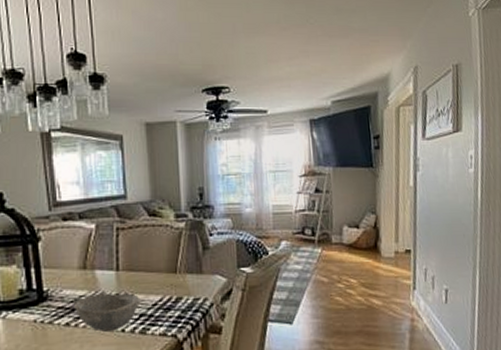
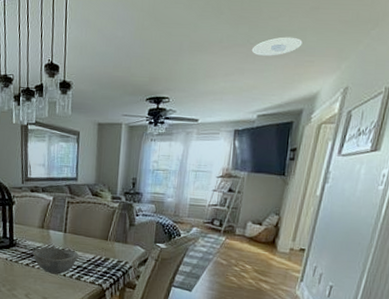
recessed light: none [312,16,364,37] -> present [251,37,303,56]

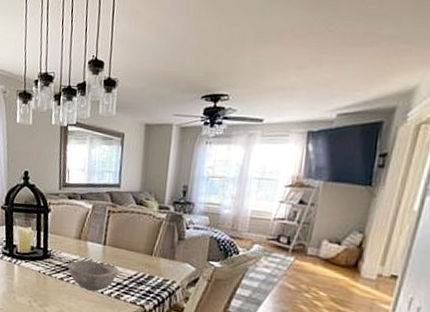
recessed light: present [251,37,303,56] -> none [330,21,397,45]

